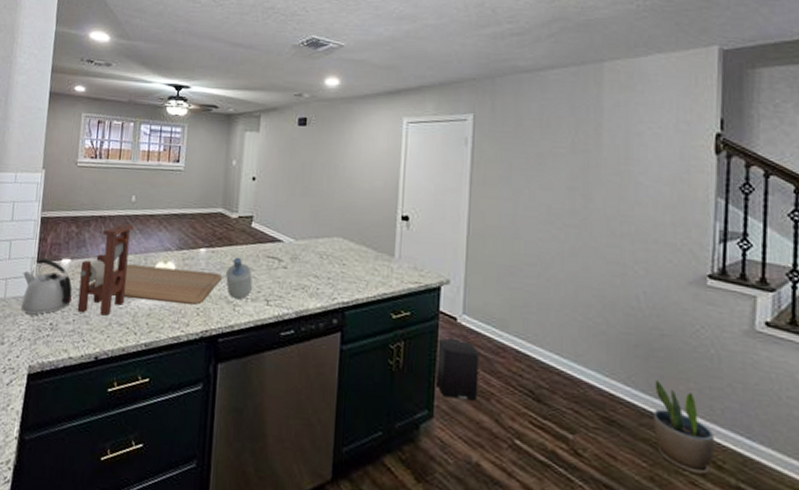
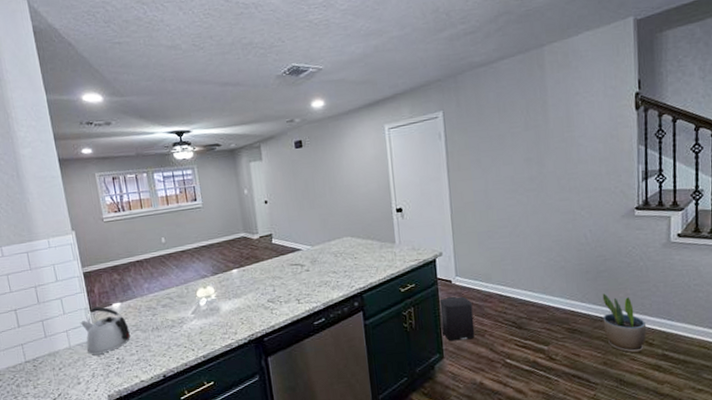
paper towel holder: present [77,223,134,316] -> none [130,262,178,344]
chopping board: present [88,264,222,305] -> none [141,287,256,324]
soap dispenser: present [226,257,253,299] -> none [259,270,284,304]

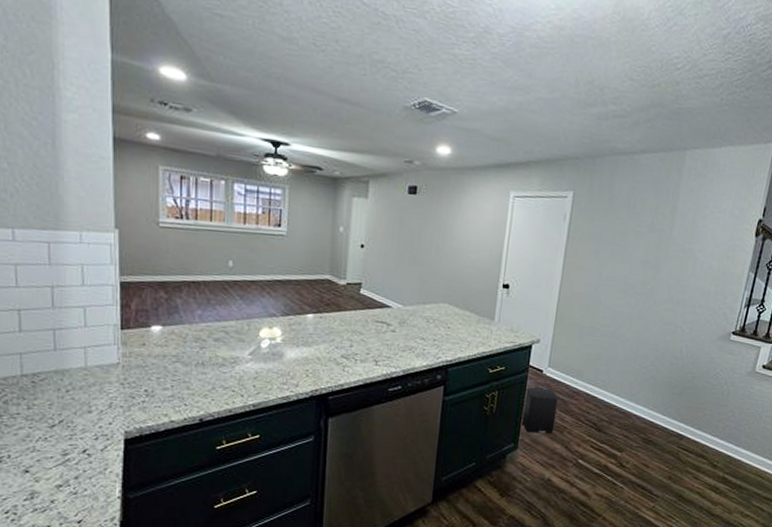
kettle: present [79,306,130,356] -> none [104,325,167,383]
potted plant: present [602,293,646,354] -> none [676,410,715,472]

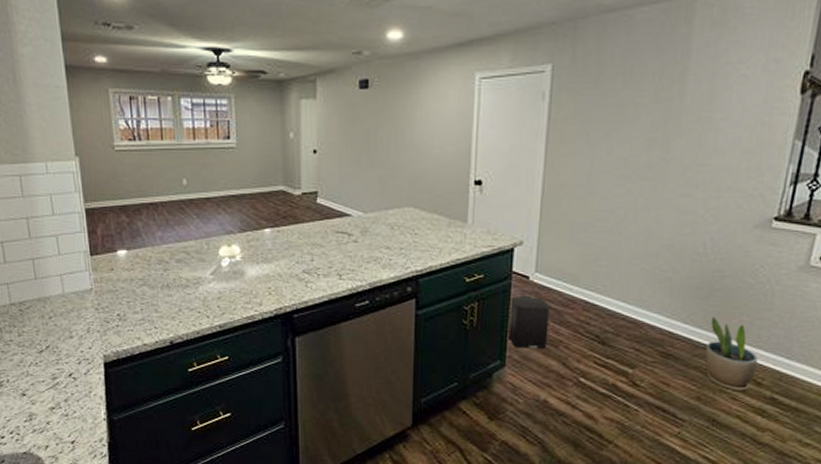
potted plant: none [676,410,715,472] -> present [705,316,758,392]

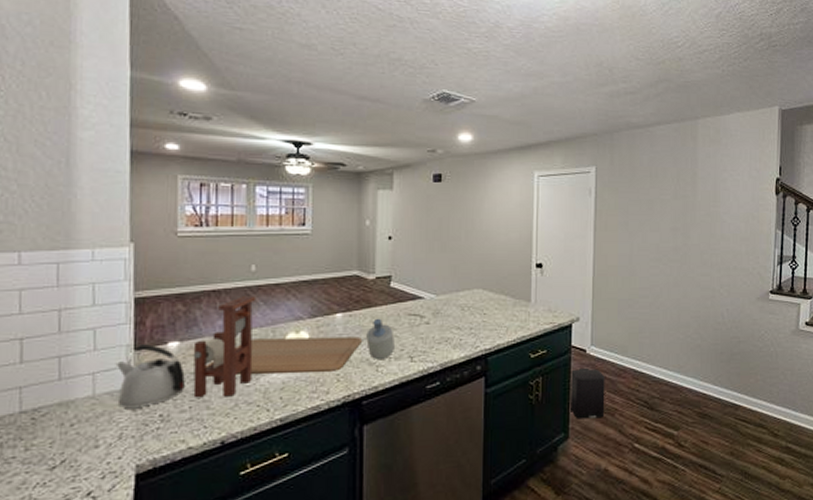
kettle: none [77,251,135,308] -> present [115,344,185,409]
paper towel holder: none [138,209,192,303] -> present [193,296,257,398]
chopping board: none [150,250,290,284] -> present [205,337,362,374]
soap dispenser: none [295,234,324,275] -> present [366,318,396,359]
potted plant: present [705,316,758,392] -> none [733,377,772,444]

